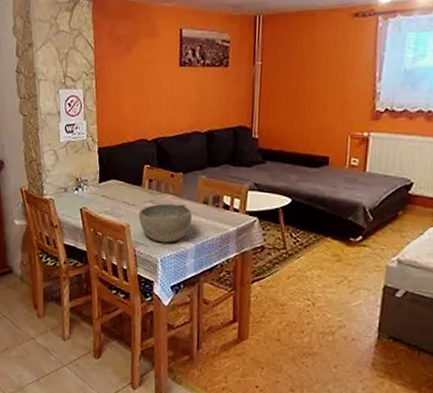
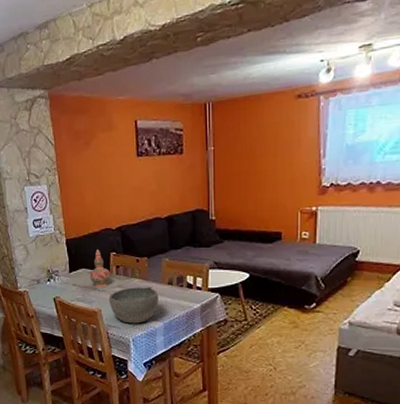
decorative vase: none [121,160,143,201] -> present [90,249,111,287]

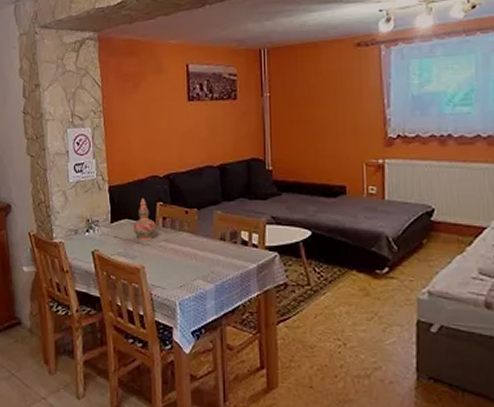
bowl: present [108,286,159,324] -> none [153,241,209,285]

